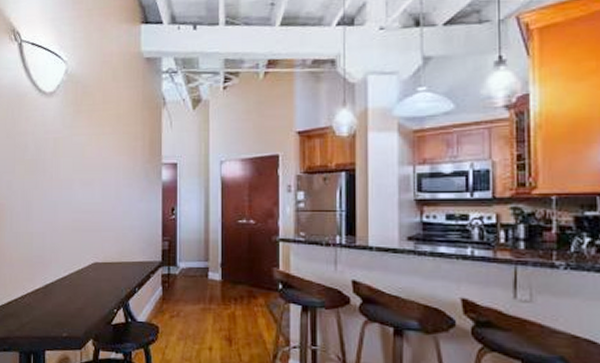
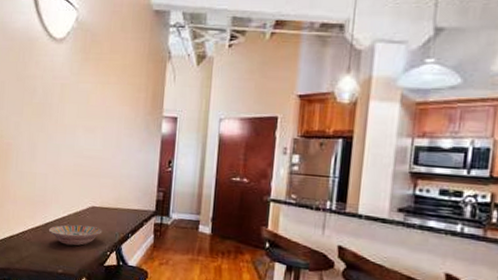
bowl: none [49,283,108,306] -> present [48,224,103,246]

